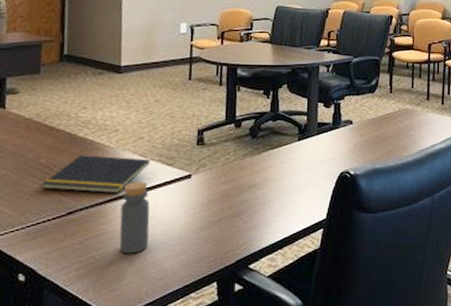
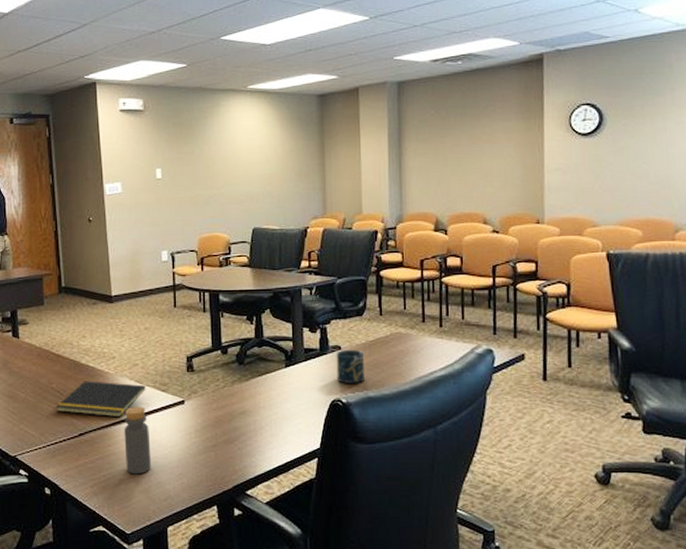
cup: none [346,123,373,157] -> present [336,349,364,384]

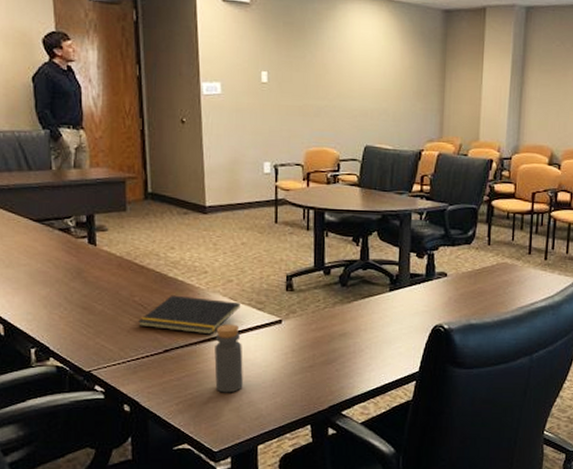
cup: present [336,349,364,384] -> none [440,276,469,311]

